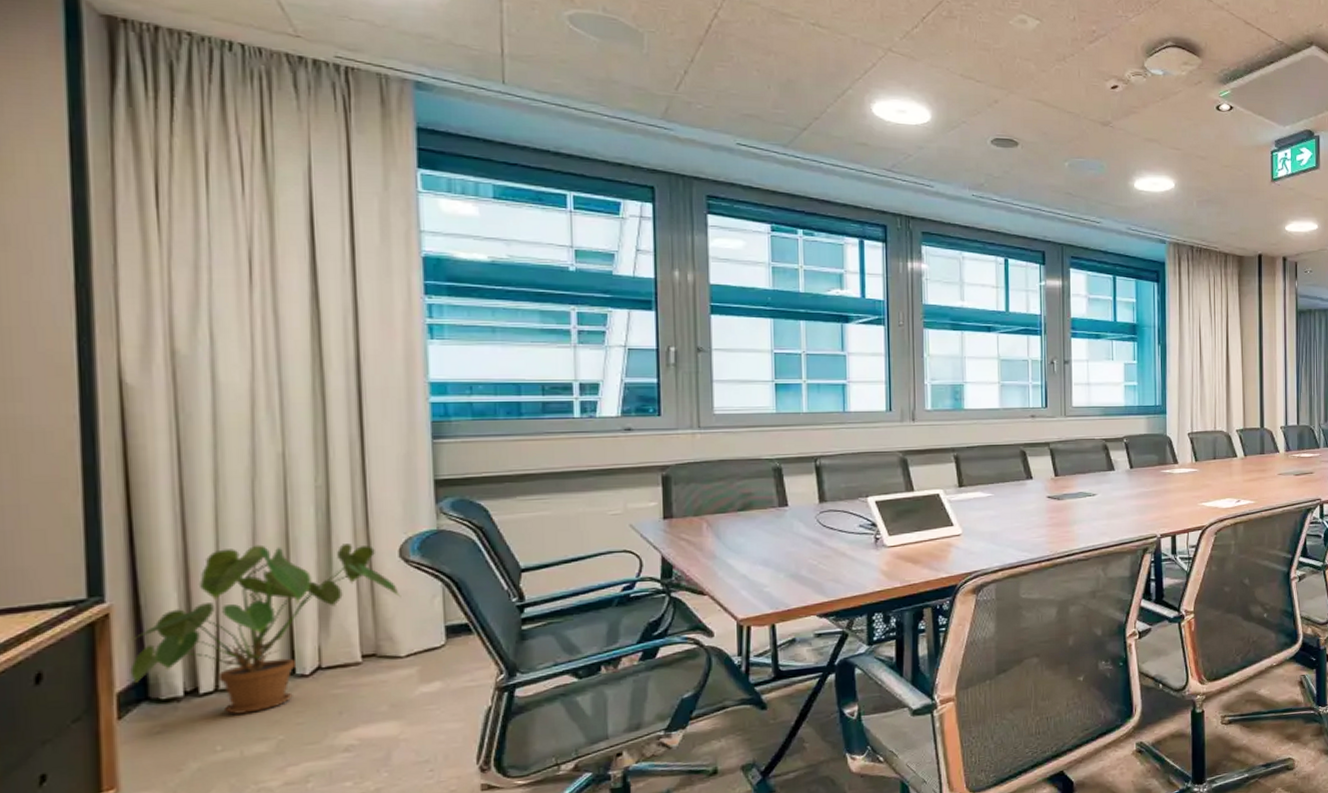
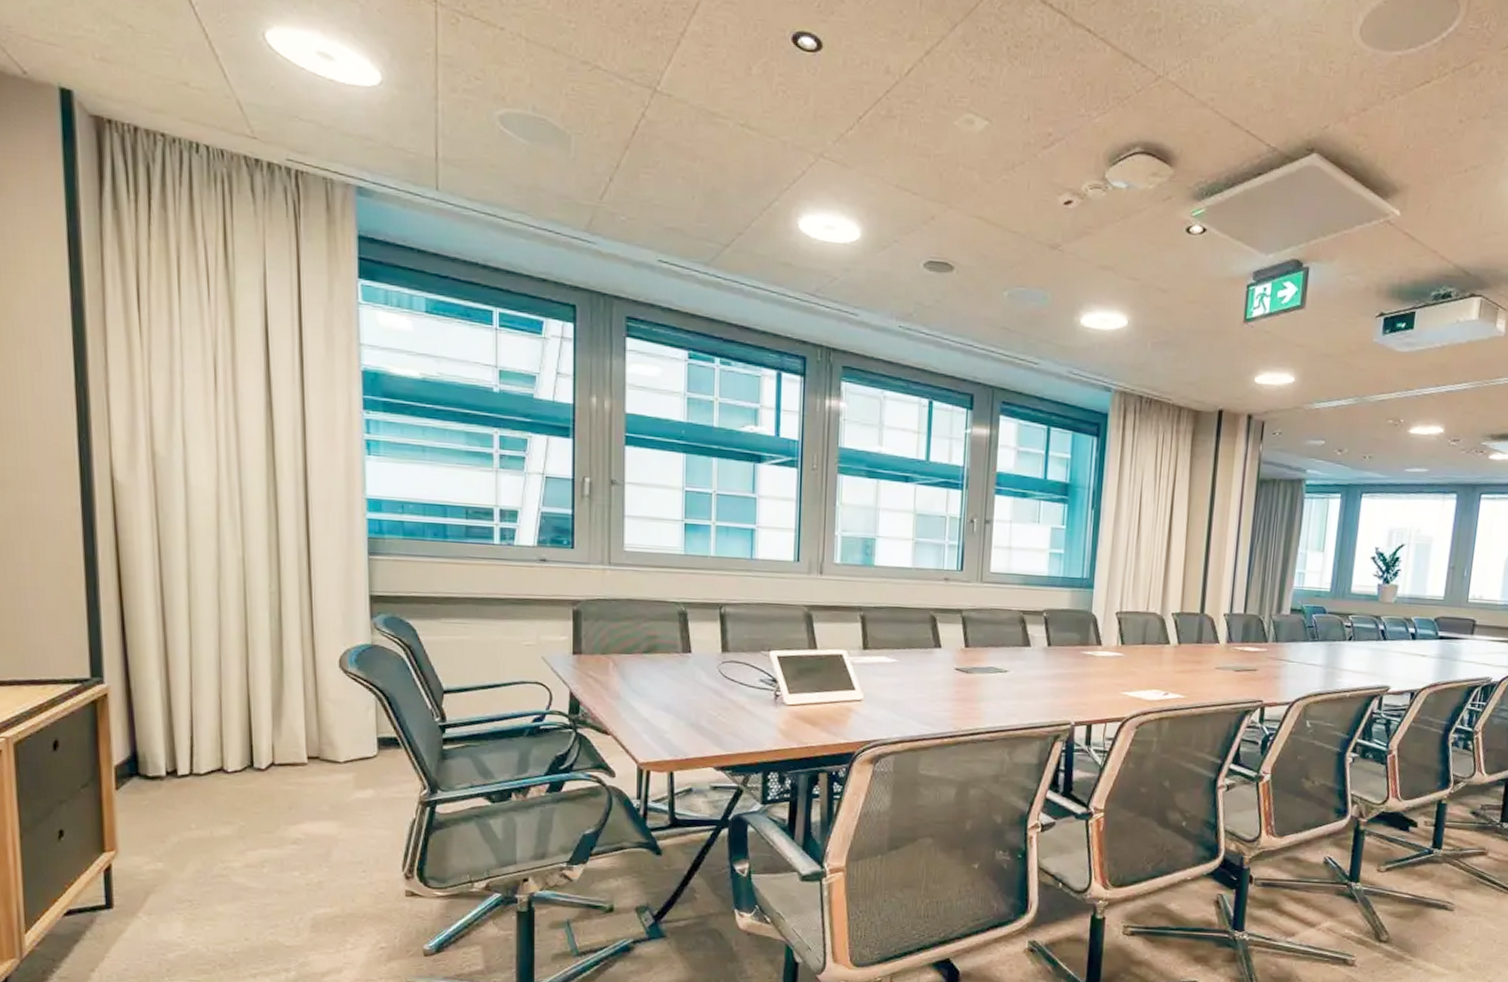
house plant: present [130,543,401,714] -> none [124,643,341,798]

